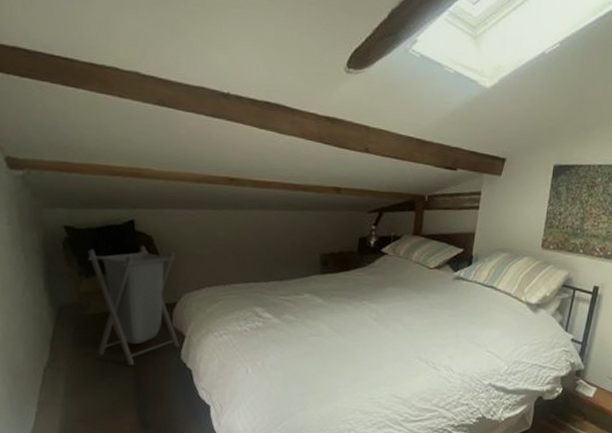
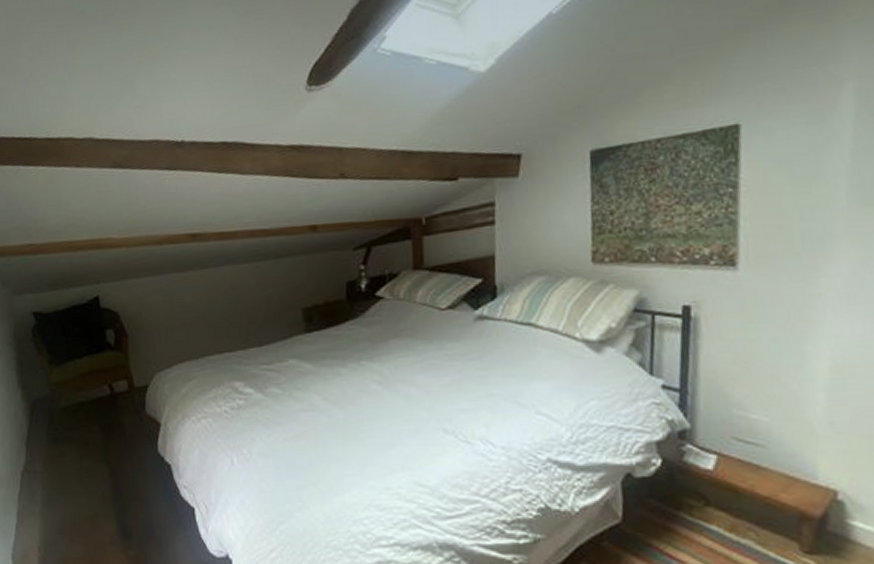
laundry hamper: present [88,245,180,367] -> none [56,323,155,465]

